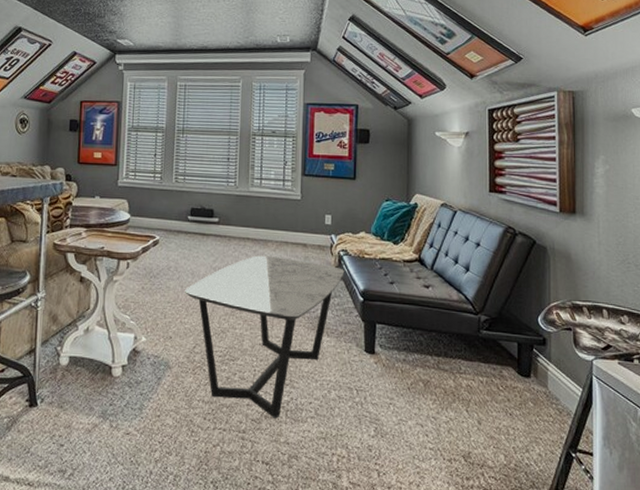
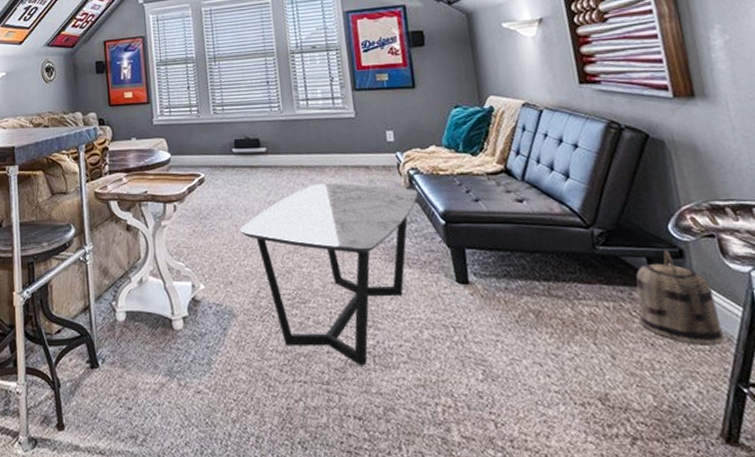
basket: none [505,338,566,418] -> present [635,250,725,345]

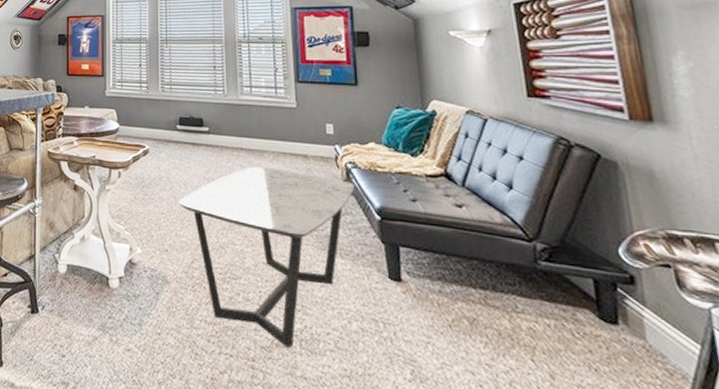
basket: present [635,250,725,345] -> none [580,274,679,381]

